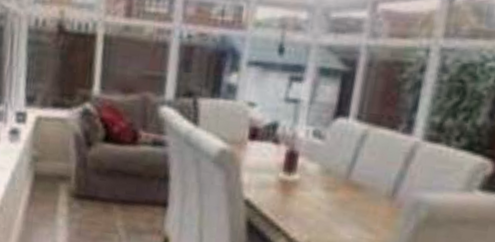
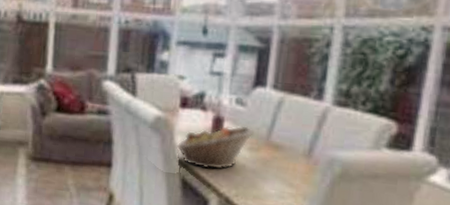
fruit basket: none [243,162,332,212] -> present [176,125,254,169]

